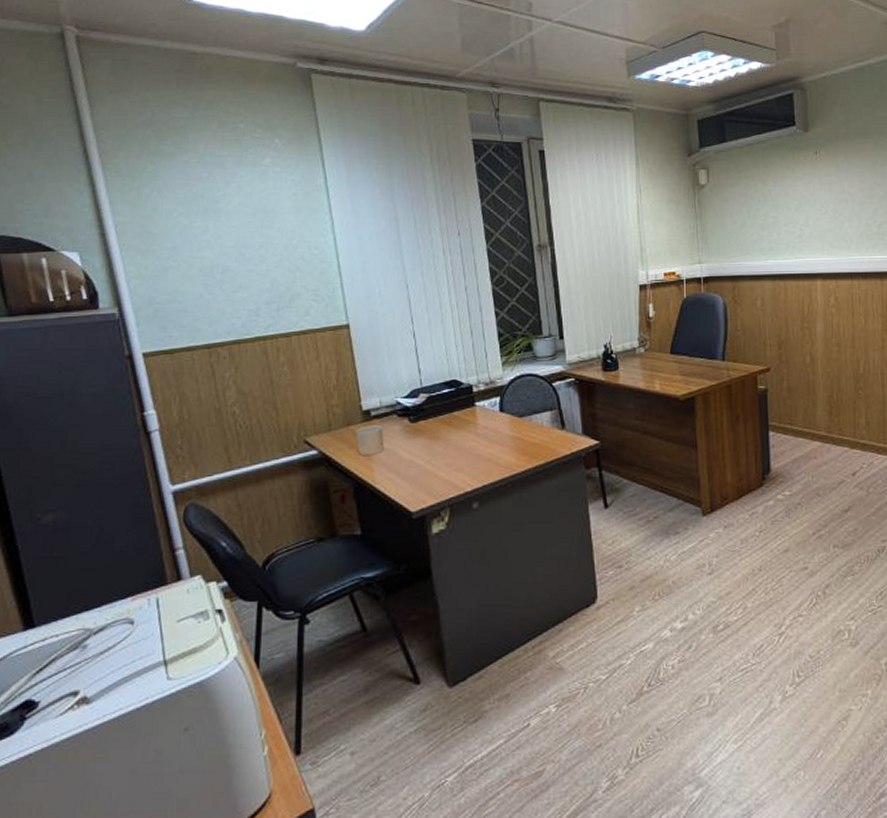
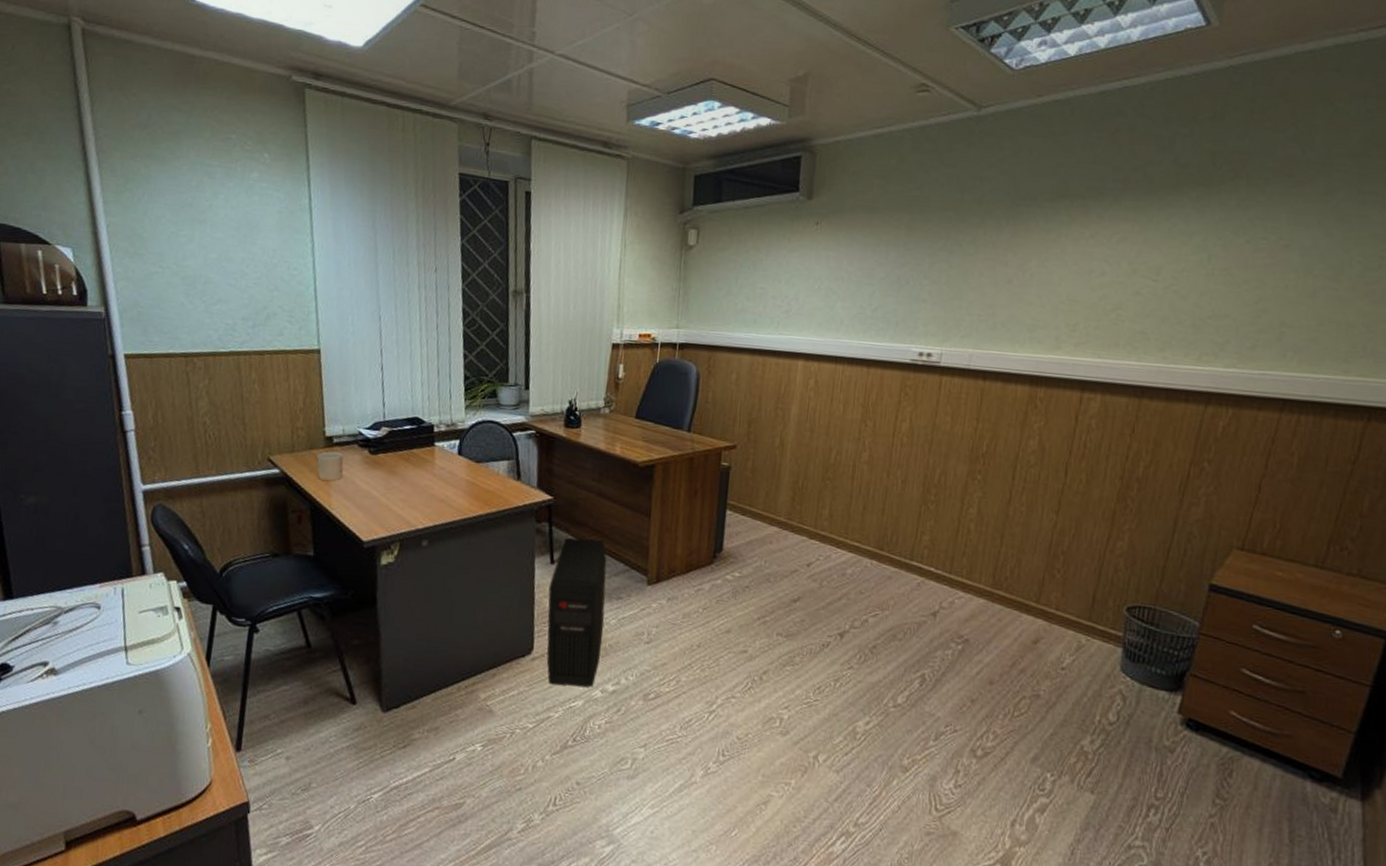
computer tower: none [606,477,665,631] -> present [546,538,607,687]

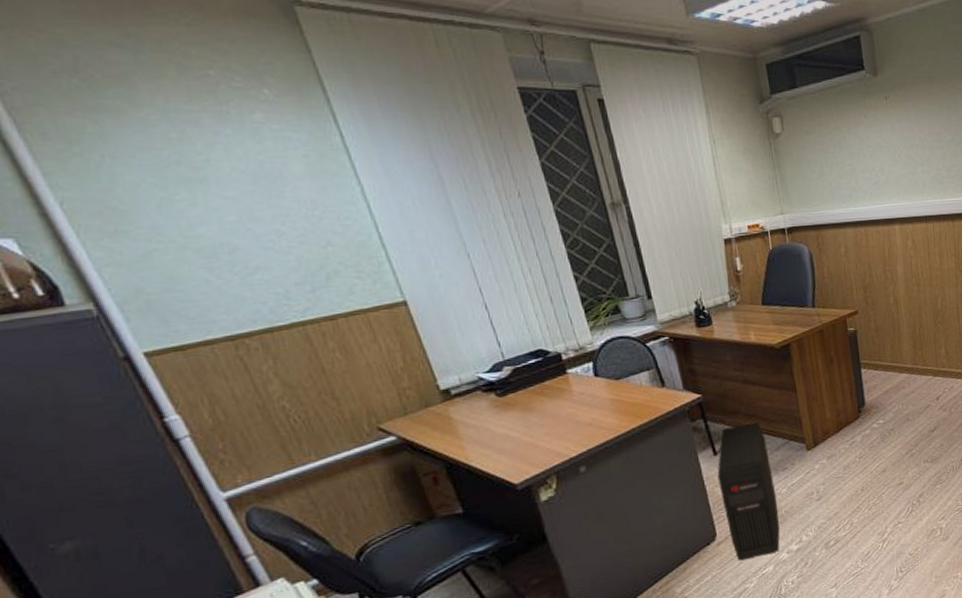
mug: present [316,451,344,482] -> none [436,403,473,436]

